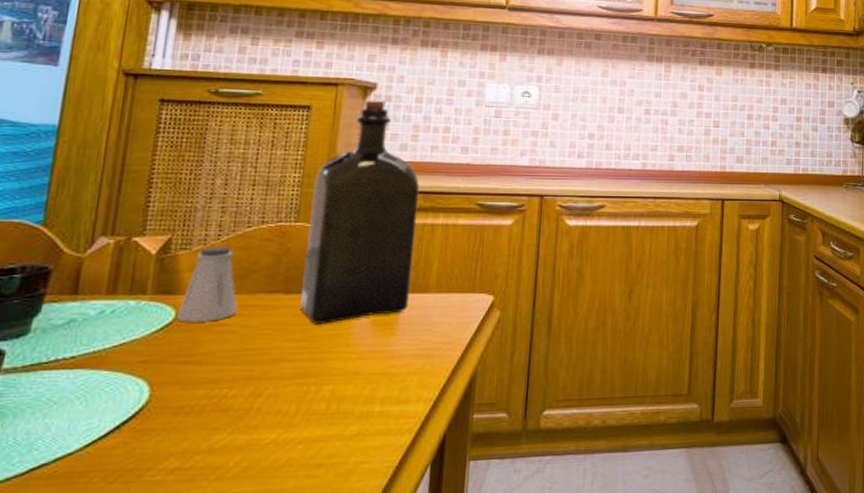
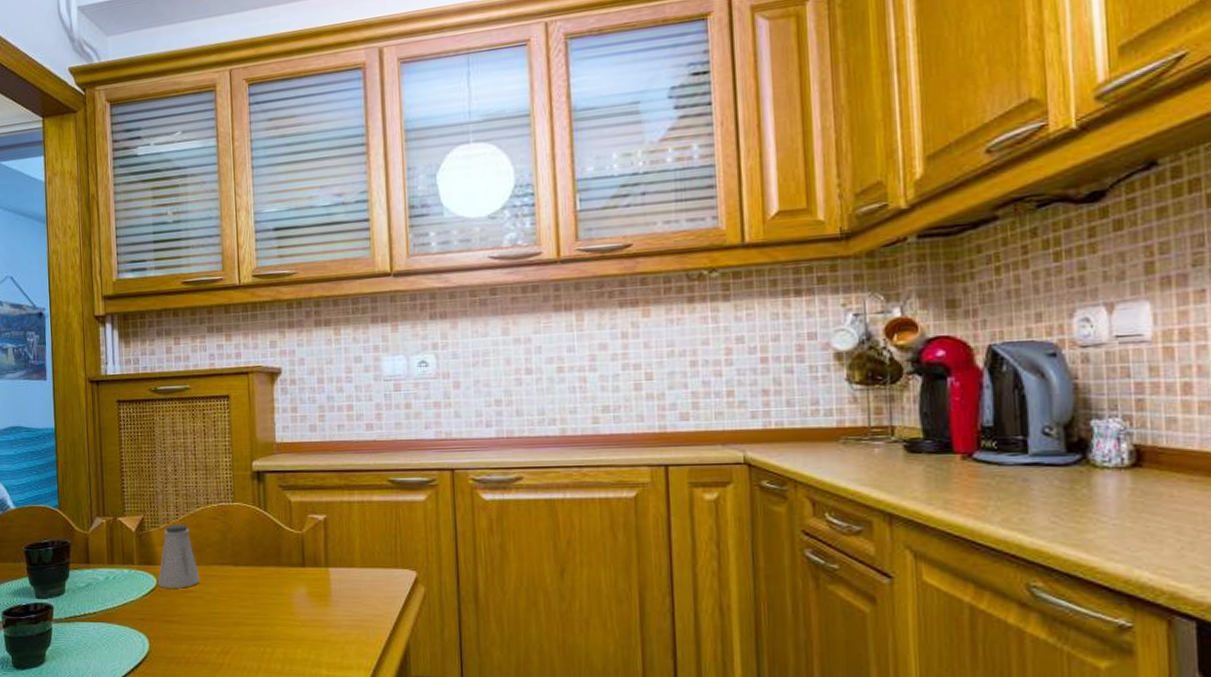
liquor: present [300,99,420,324] -> none [242,384,337,594]

